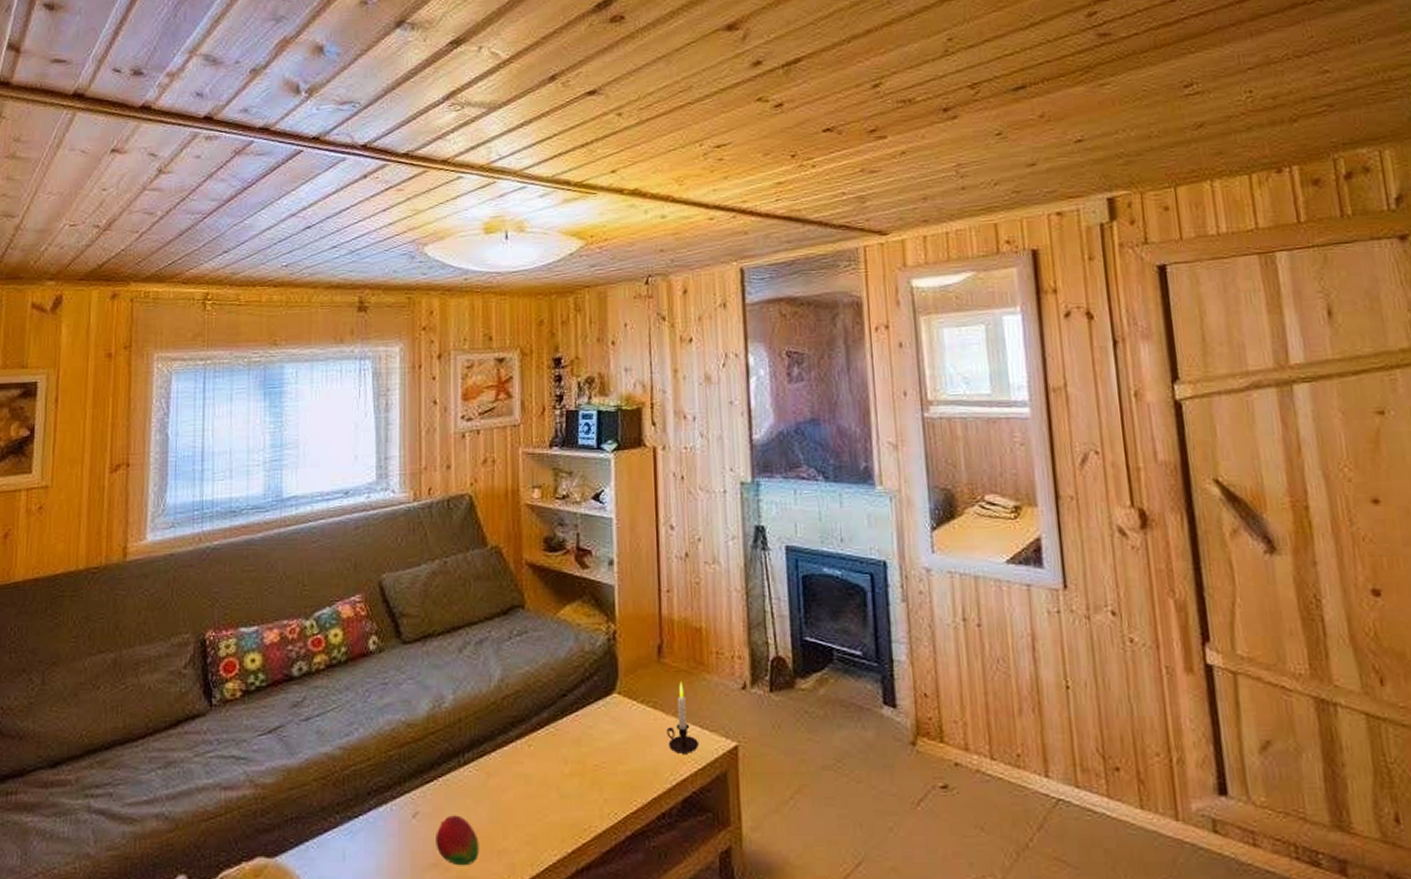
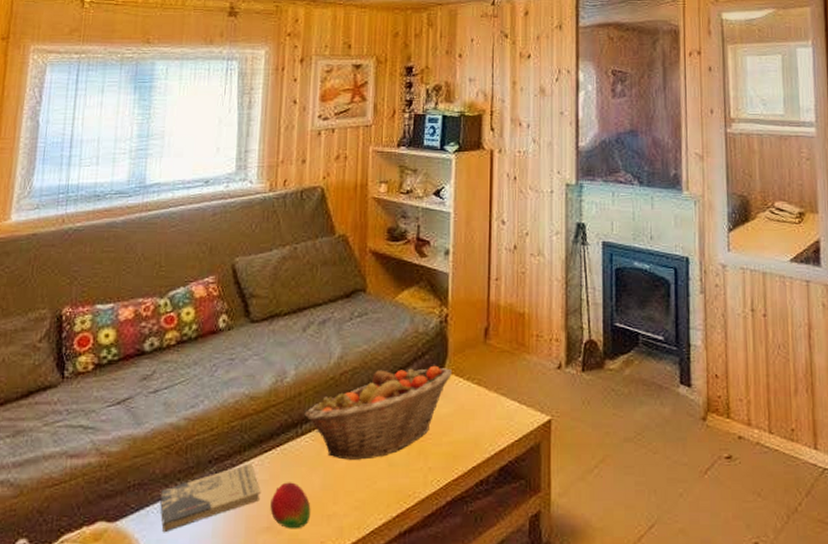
book: none [320,795,424,869] -> present [160,463,260,533]
fruit basket: none [466,687,625,791] -> present [304,365,453,460]
candle: present [666,681,698,753] -> none [488,361,516,426]

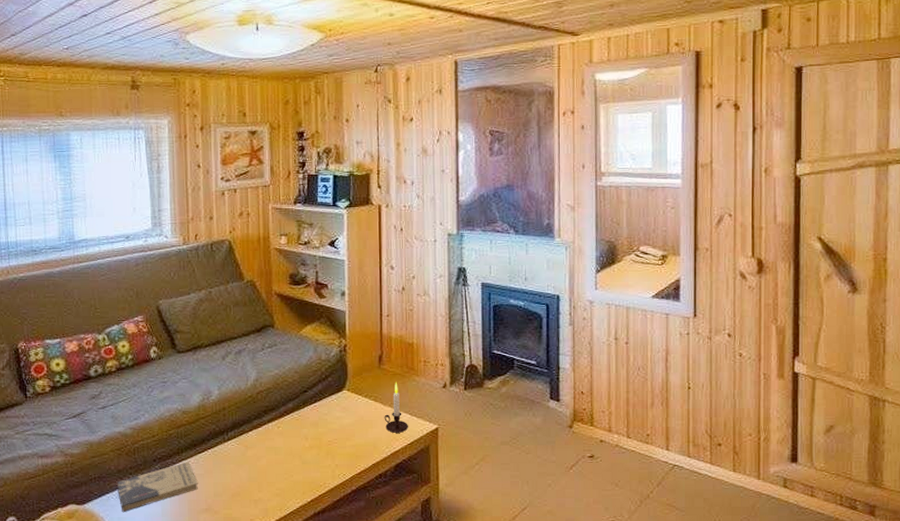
fruit: present [270,482,311,529] -> none [207,476,241,510]
fruit basket: present [304,365,453,460] -> none [229,386,353,459]
candle: none [488,361,516,426] -> present [384,382,408,433]

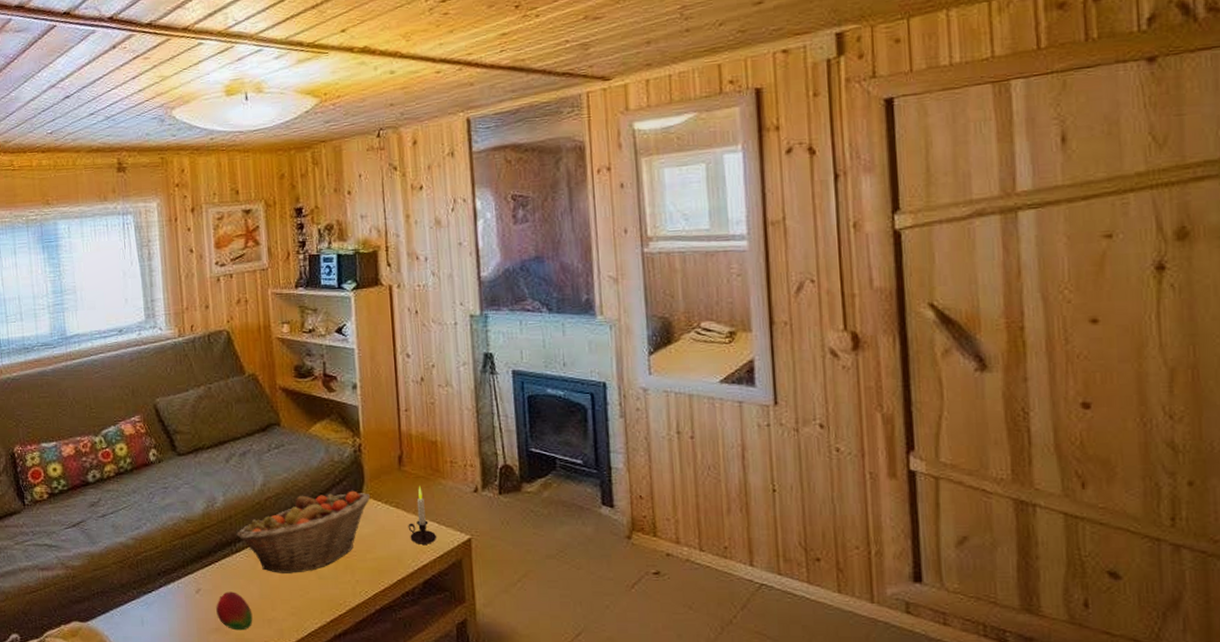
book: present [117,462,198,513] -> none [121,576,207,631]
fruit: none [207,476,241,510] -> present [216,592,253,631]
fruit basket: none [229,386,353,459] -> present [236,490,371,573]

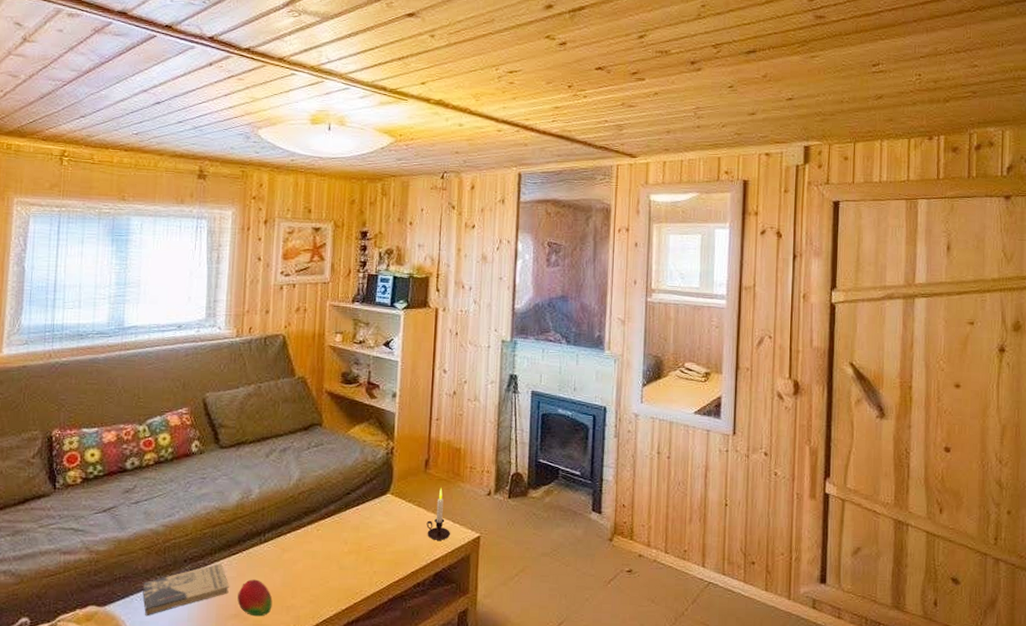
book: none [121,576,207,631] -> present [143,563,229,616]
fruit basket: present [236,490,371,573] -> none [267,489,397,564]

